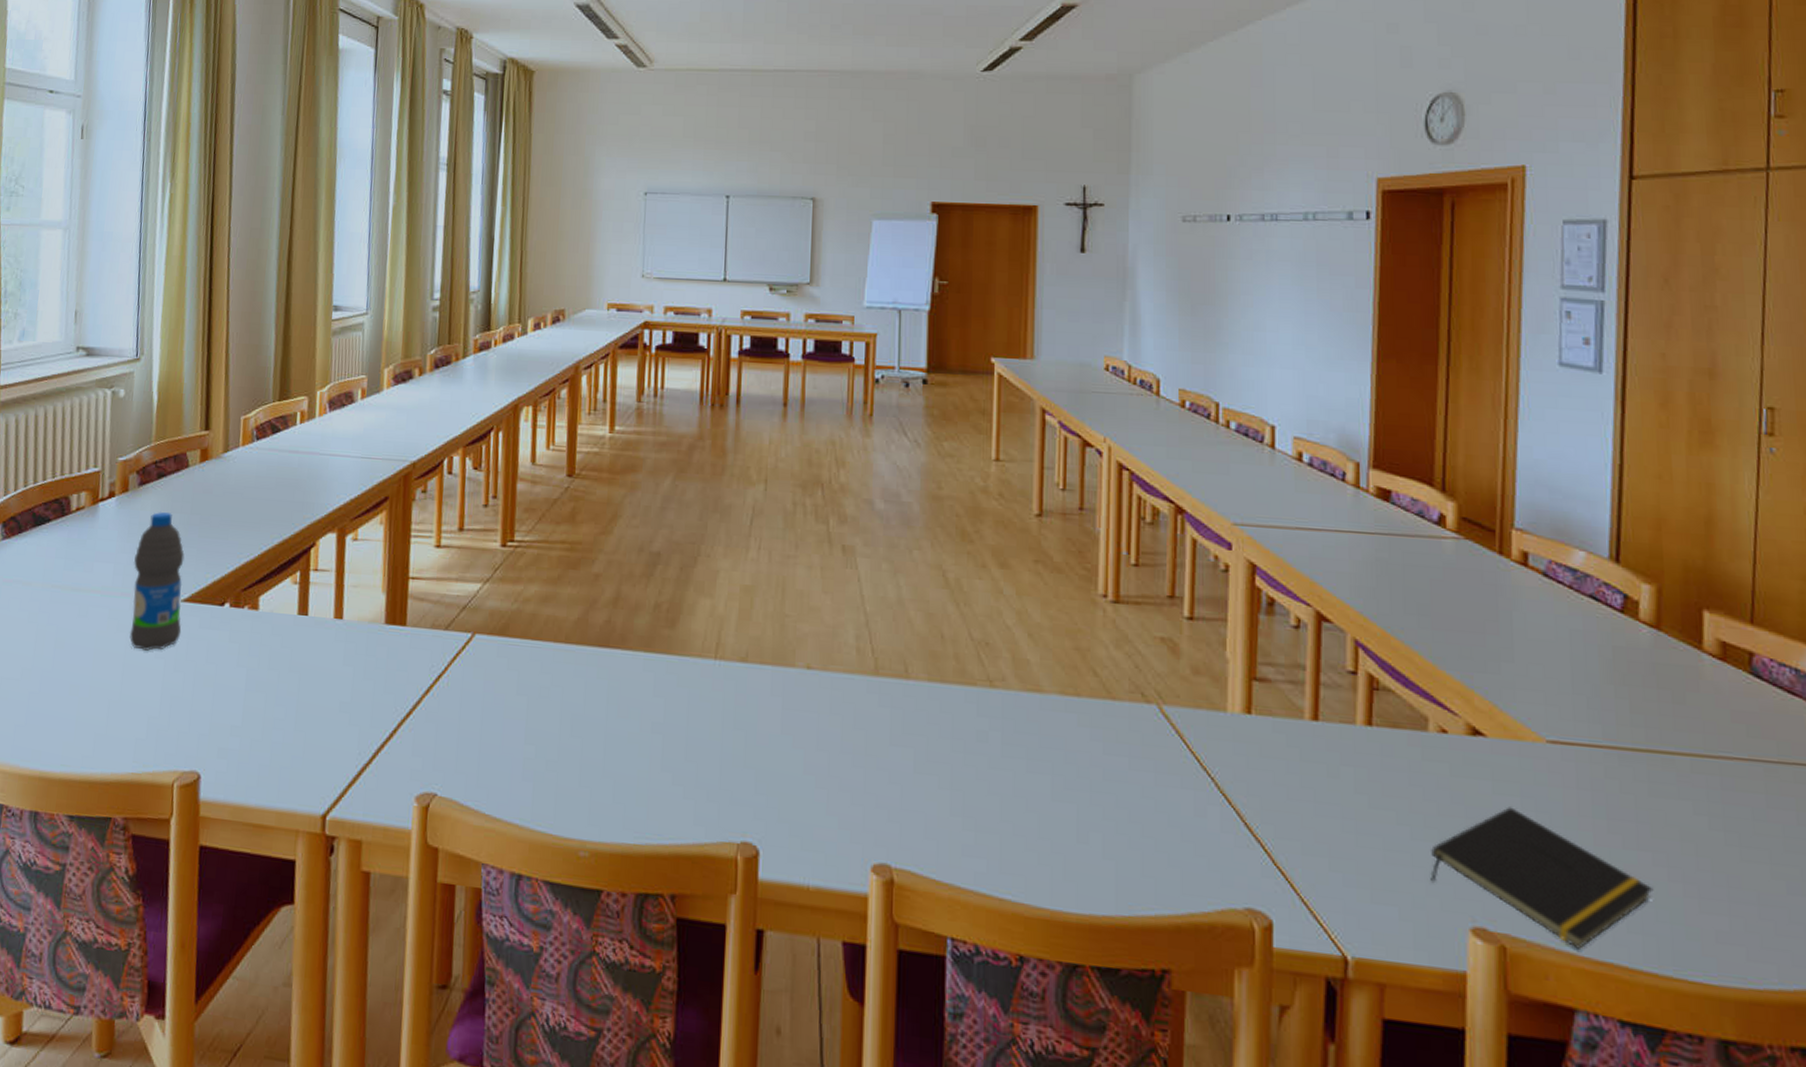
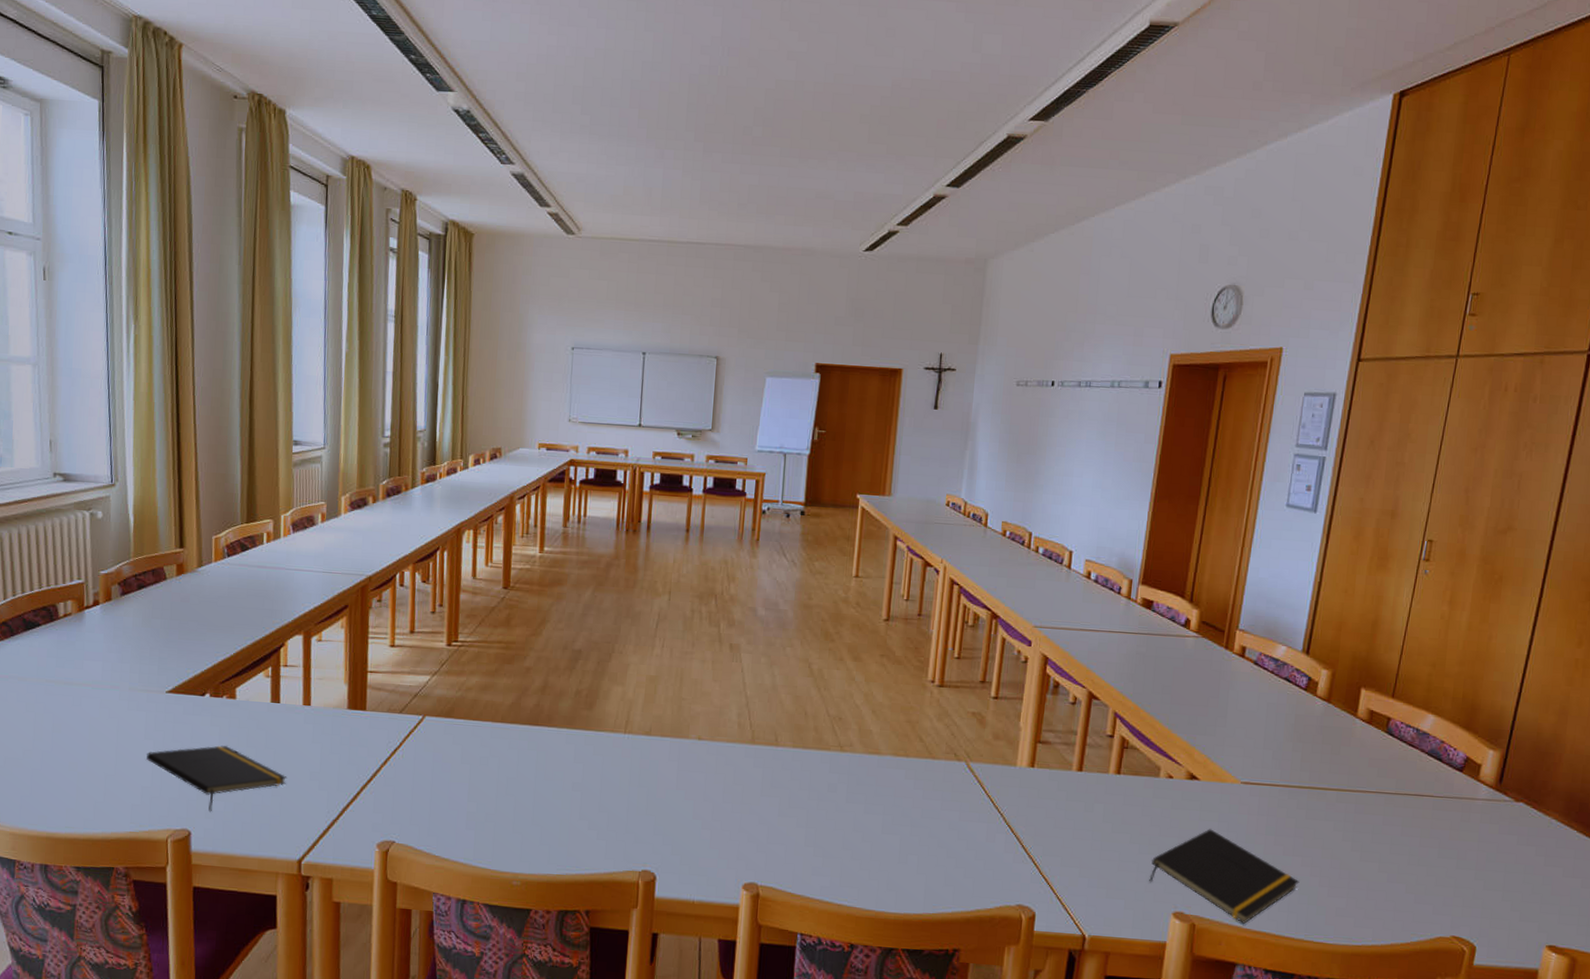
water bottle: present [129,511,185,651] -> none [120,617,168,734]
notepad: none [155,666,313,751] -> present [146,745,287,812]

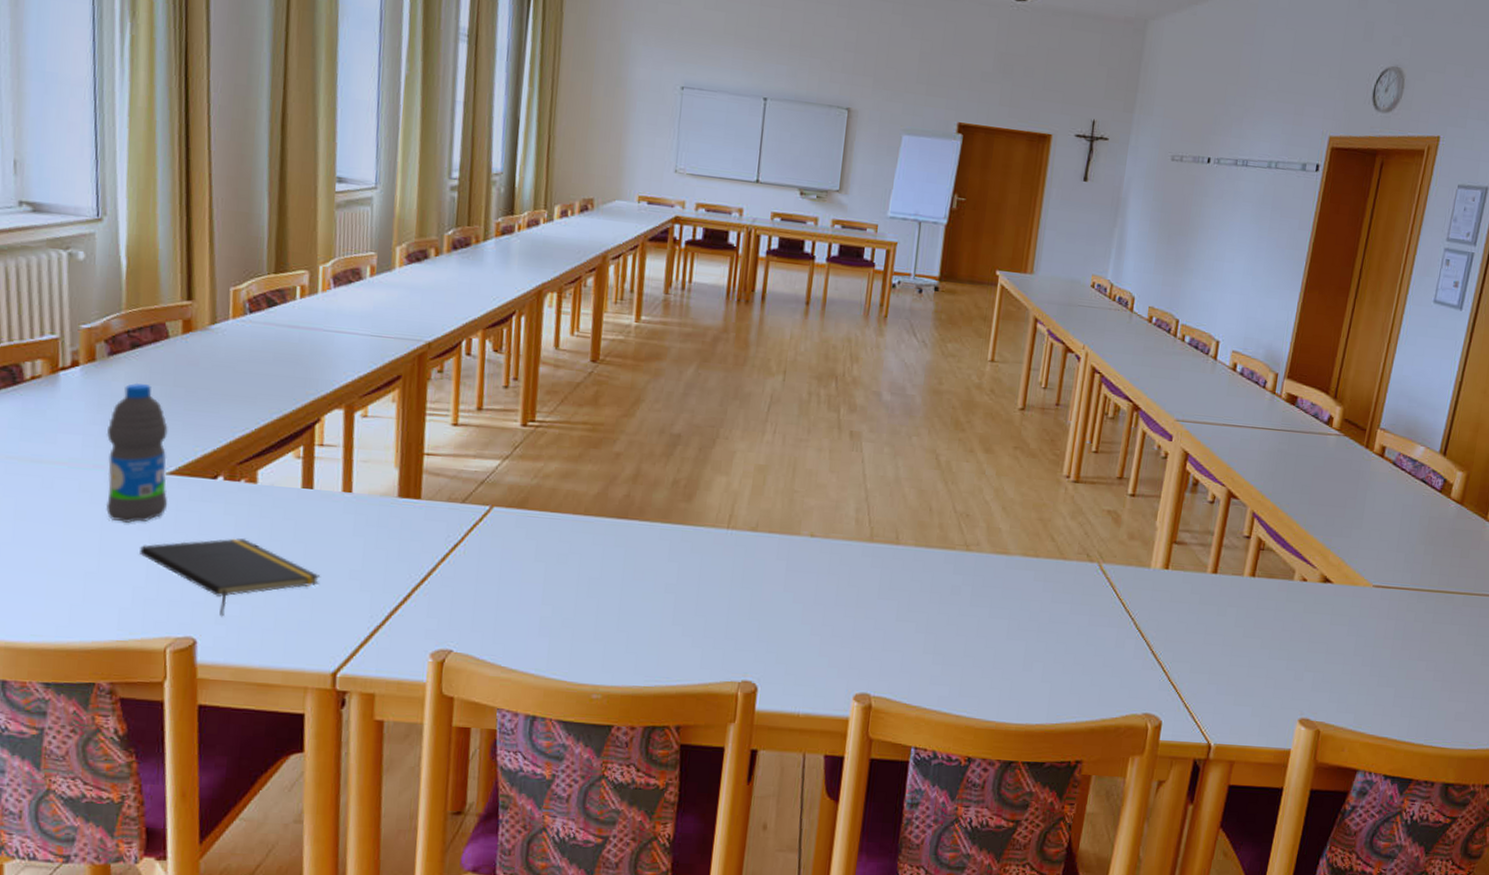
water bottle: none [120,617,168,734] -> present [105,382,168,523]
notepad: present [1149,829,1300,924] -> none [1277,633,1423,729]

